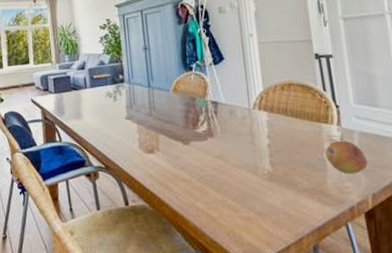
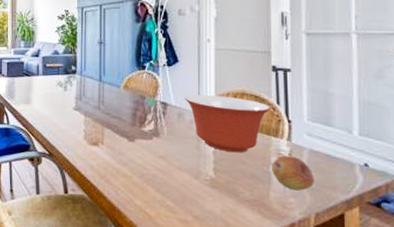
mixing bowl: none [234,88,318,144] -> present [185,95,271,153]

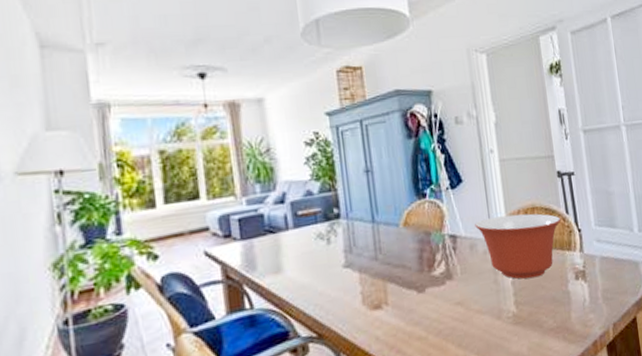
fruit: present [272,156,314,191] -> none [569,267,608,305]

